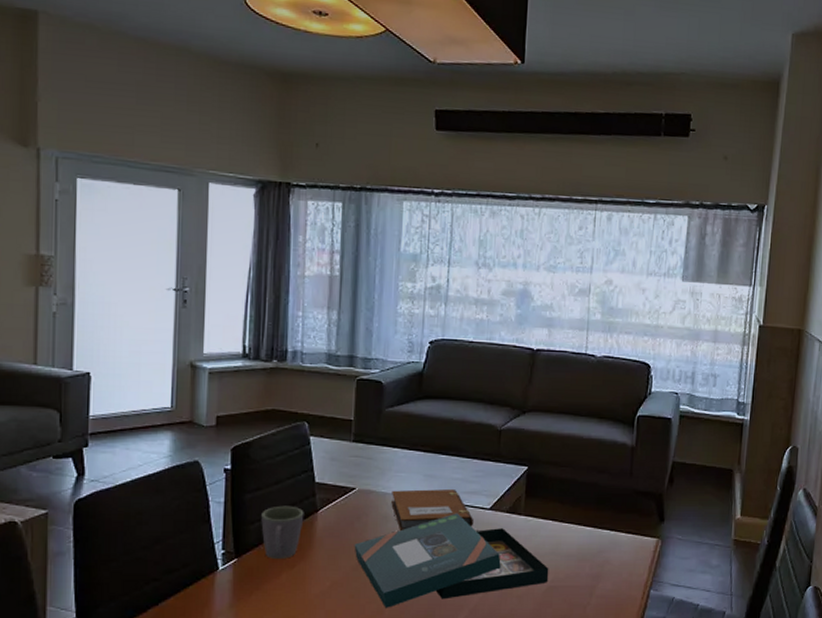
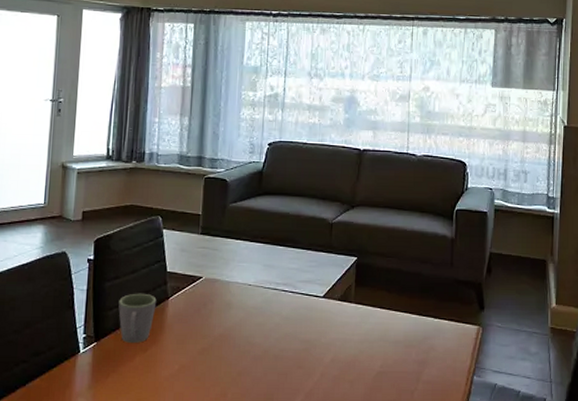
board game: present [354,513,549,608] -> none [200,301,378,391]
notebook: present [391,489,473,532] -> none [234,278,308,318]

